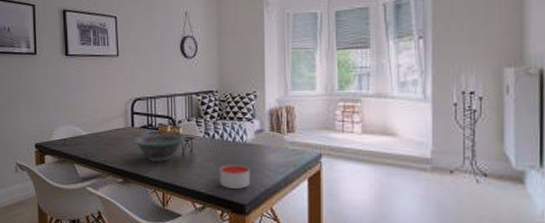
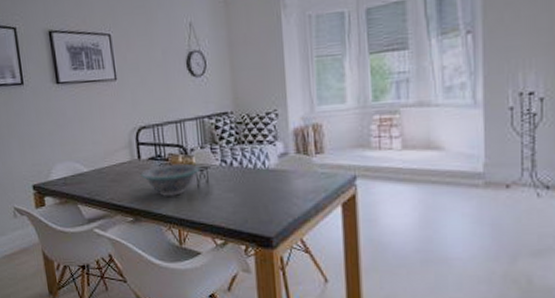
candle: present [219,164,251,189] -> none [240,193,277,221]

